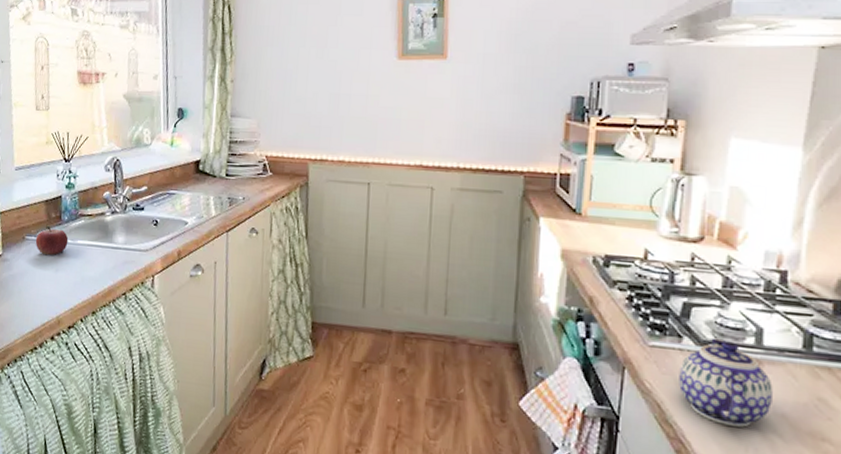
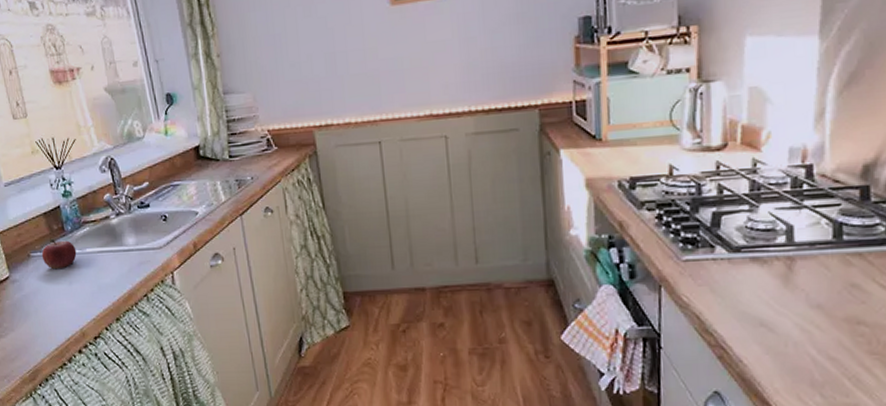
teapot: present [679,338,773,427] -> none [715,242,807,325]

